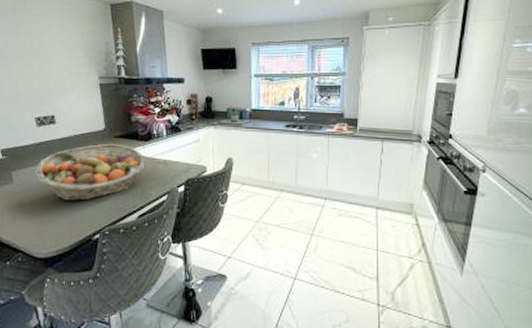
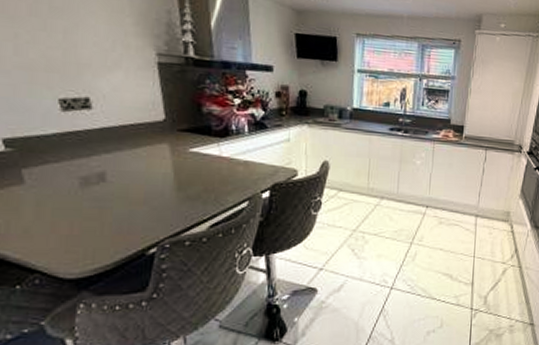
fruit basket: present [35,143,146,201] -> none [60,138,222,208]

